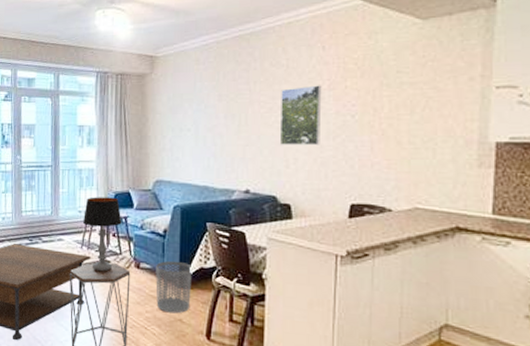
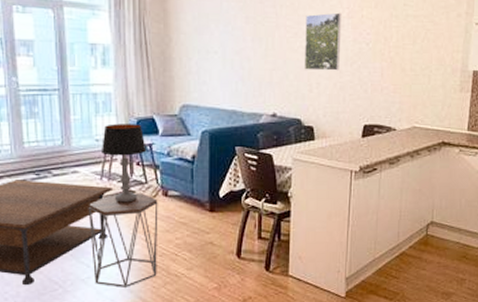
waste bin: present [156,260,193,314] -> none [185,186,222,237]

